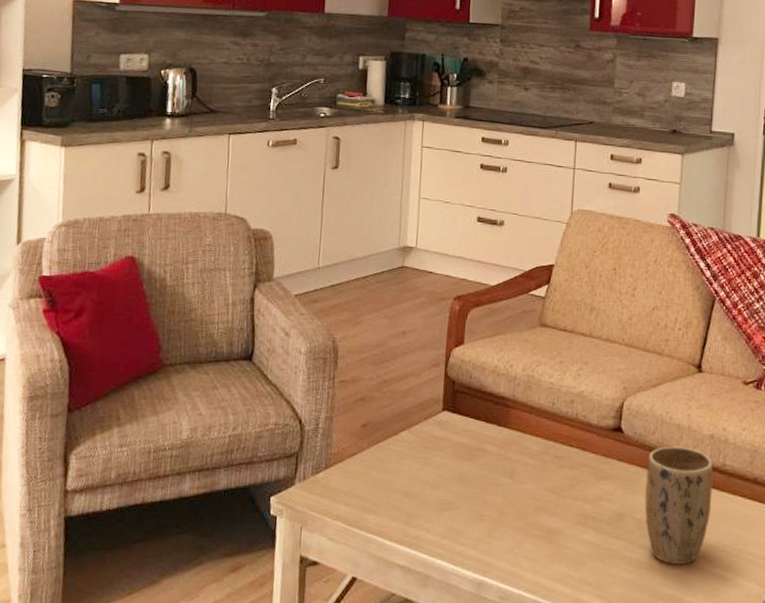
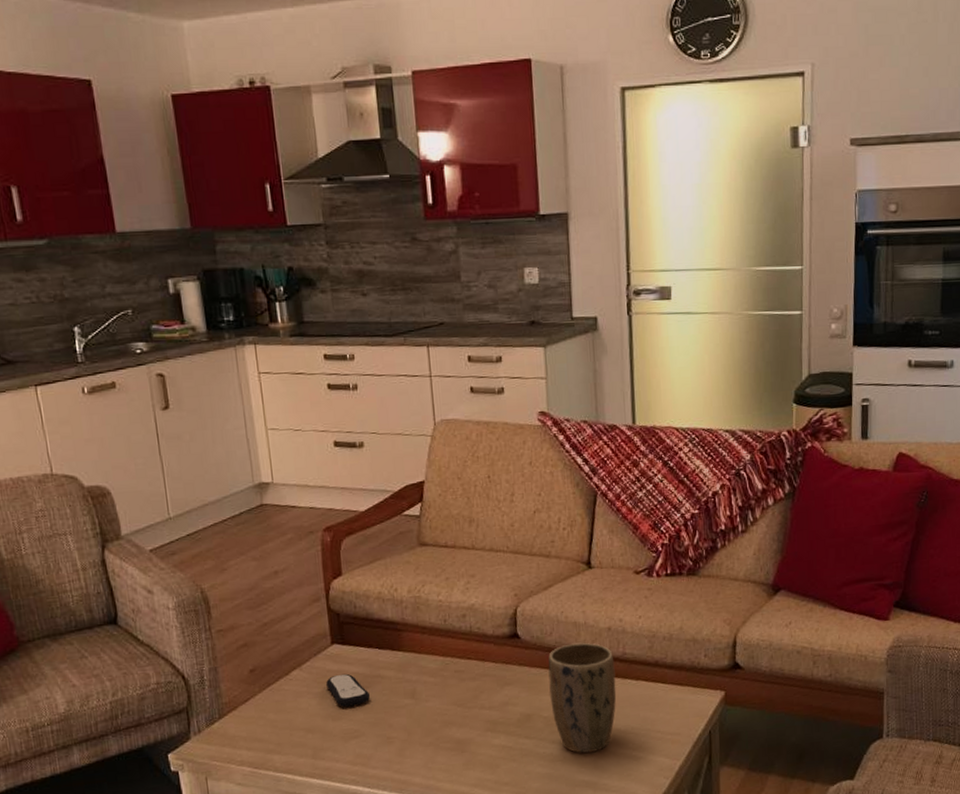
remote control: none [431,442,471,477] -> present [326,673,371,707]

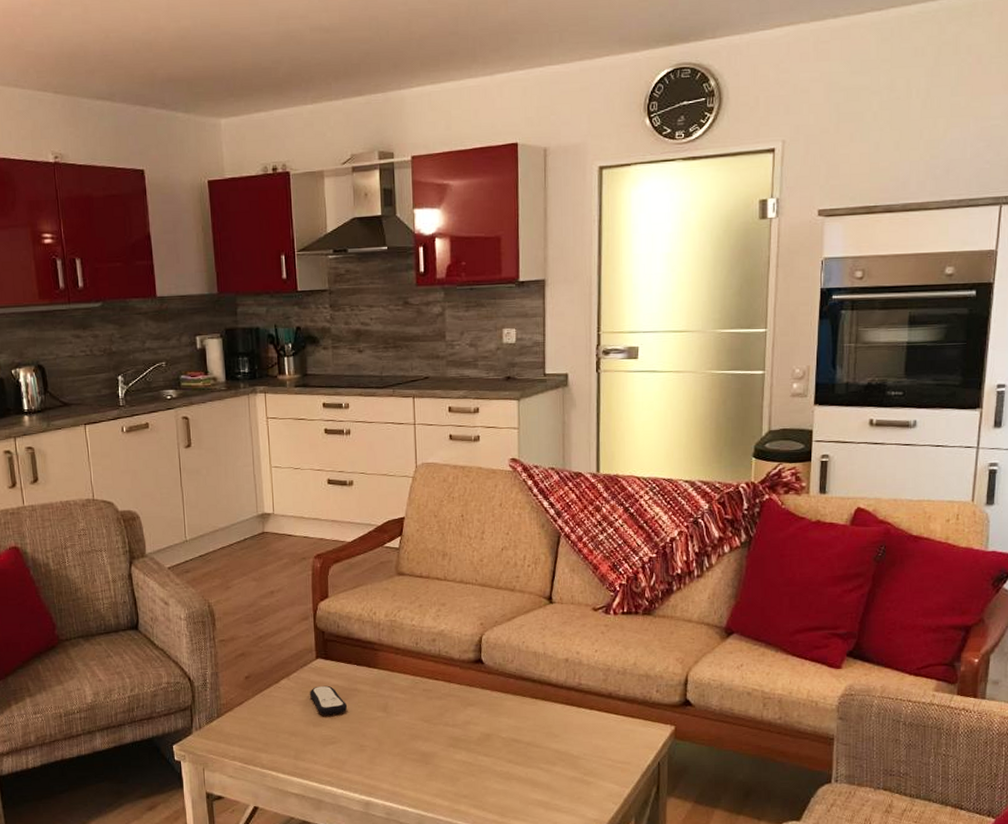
plant pot: present [548,642,616,753] -> none [508,671,571,774]

